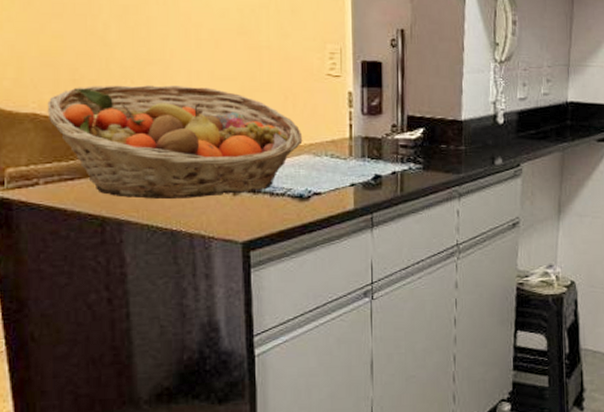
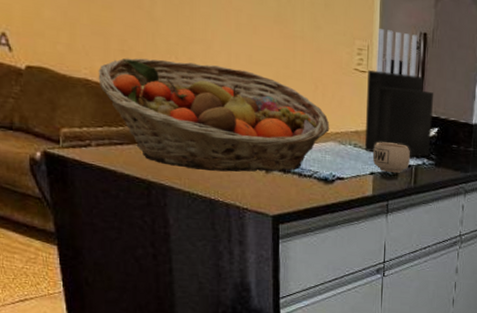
knife block: none [342,30,417,163] -> present [364,28,434,158]
mug: none [352,149,395,181] -> present [372,141,411,173]

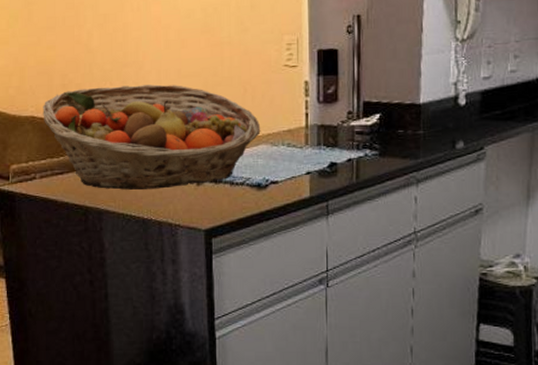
knife block: present [364,28,434,158] -> none [298,18,373,150]
mug: present [372,141,411,173] -> none [308,136,351,169]

